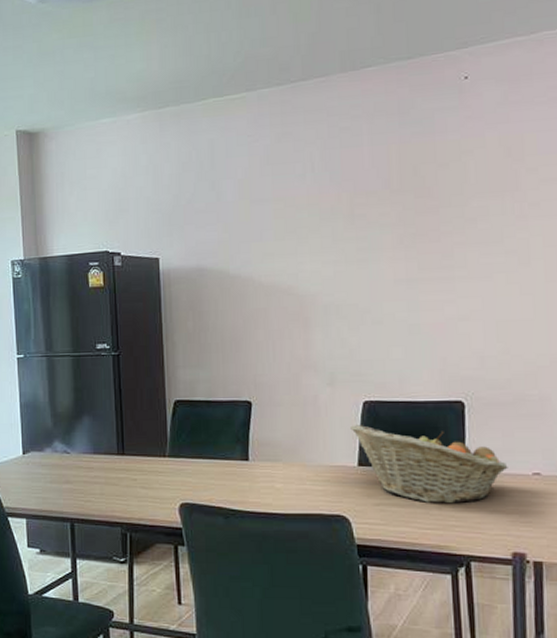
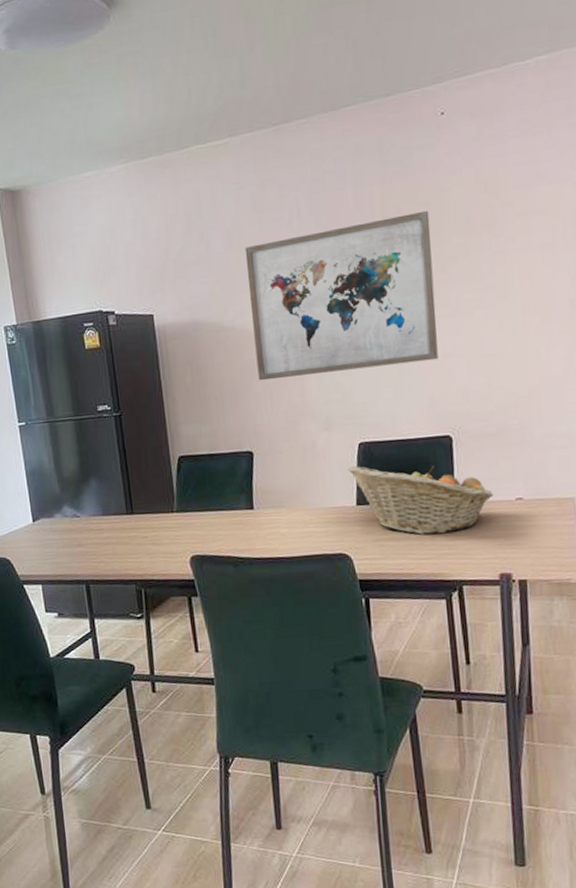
wall art: none [255,171,453,331] -> present [245,210,439,381]

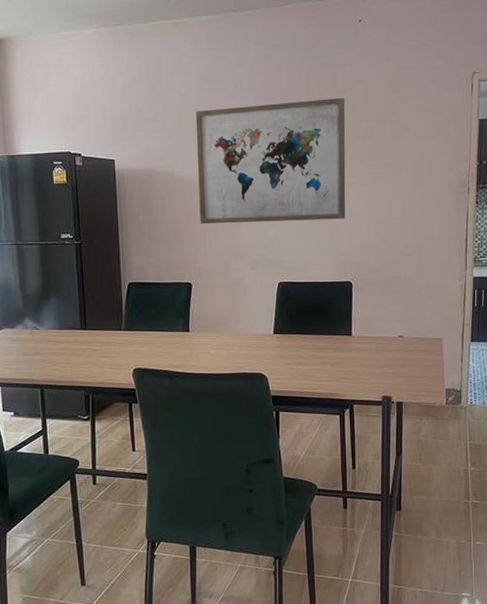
fruit basket: present [348,465,494,535] -> none [268,300,381,362]

